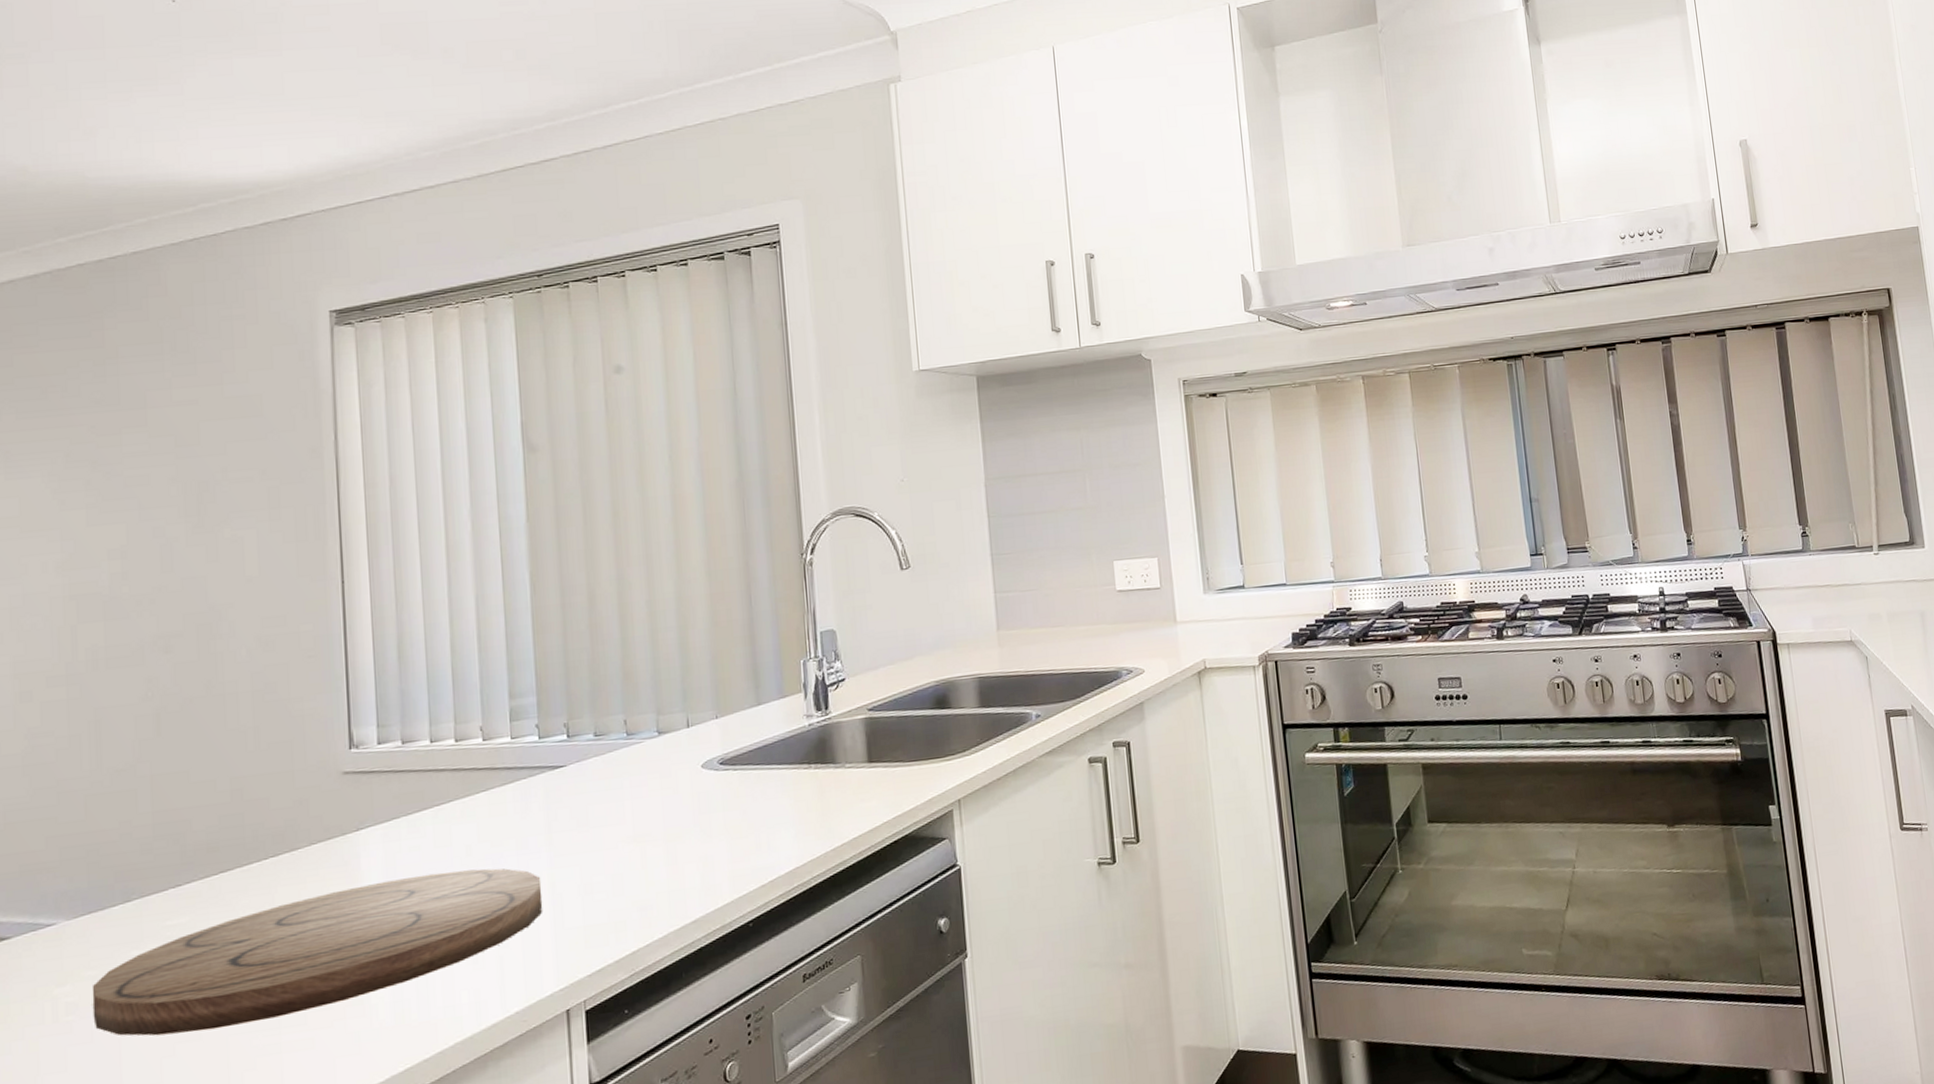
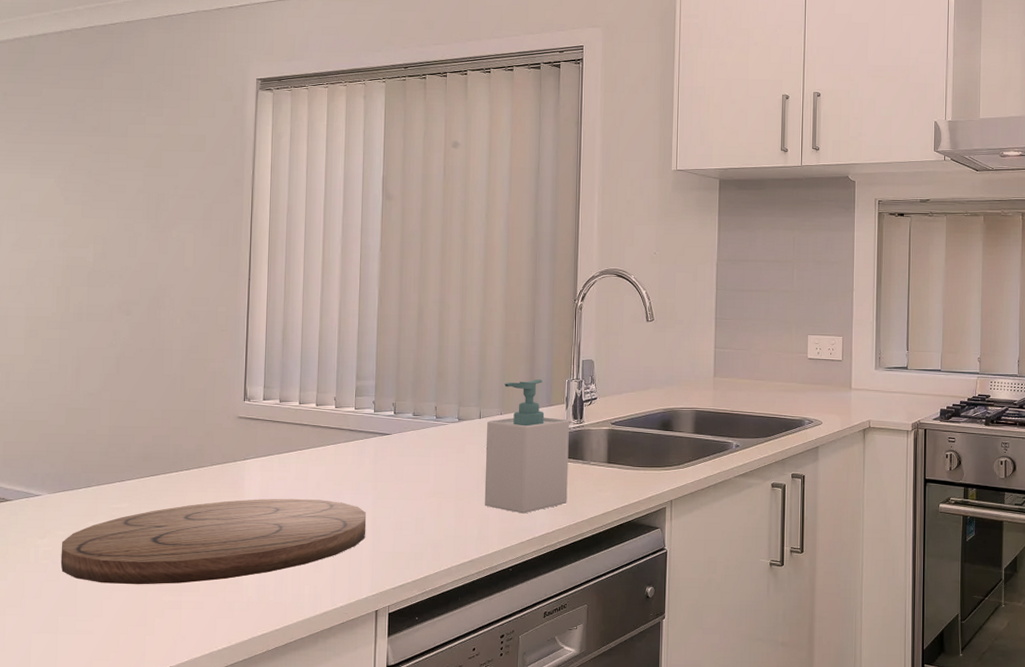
soap bottle: none [699,664,819,847] -> present [484,379,569,514]

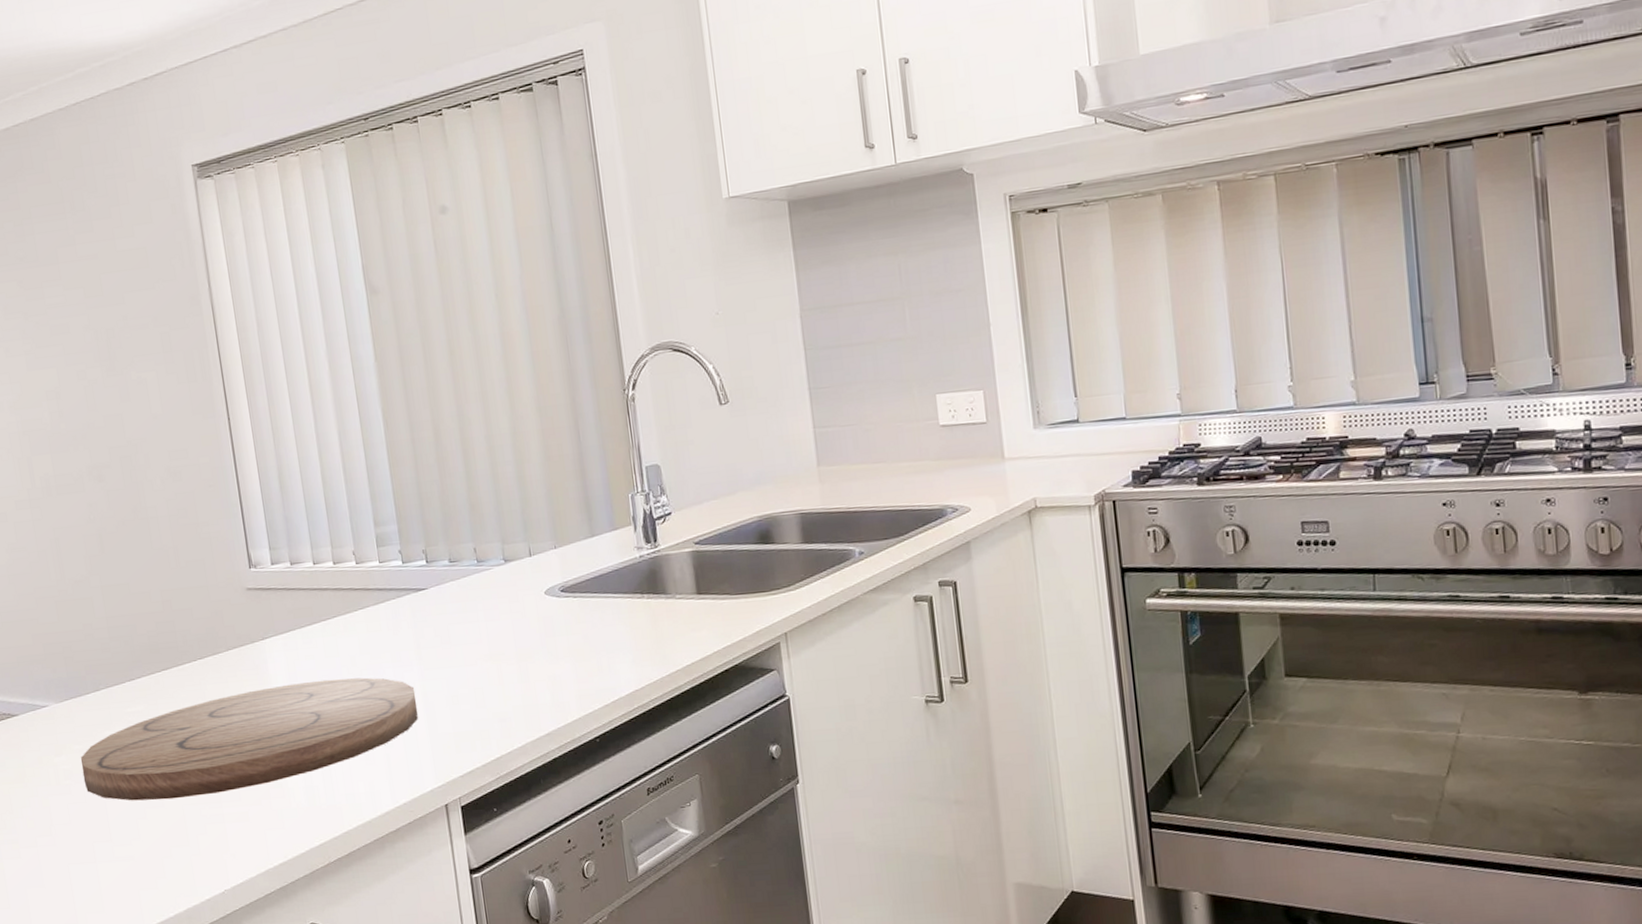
soap bottle: present [484,379,569,514] -> none [540,498,654,670]

